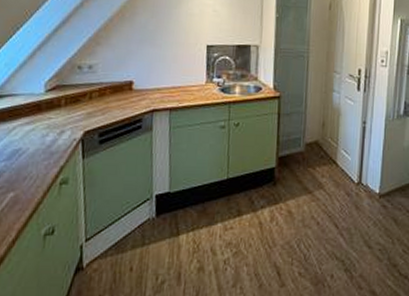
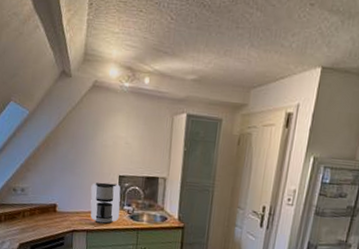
coffee maker: none [174,53,210,99] -> present [90,182,121,224]

